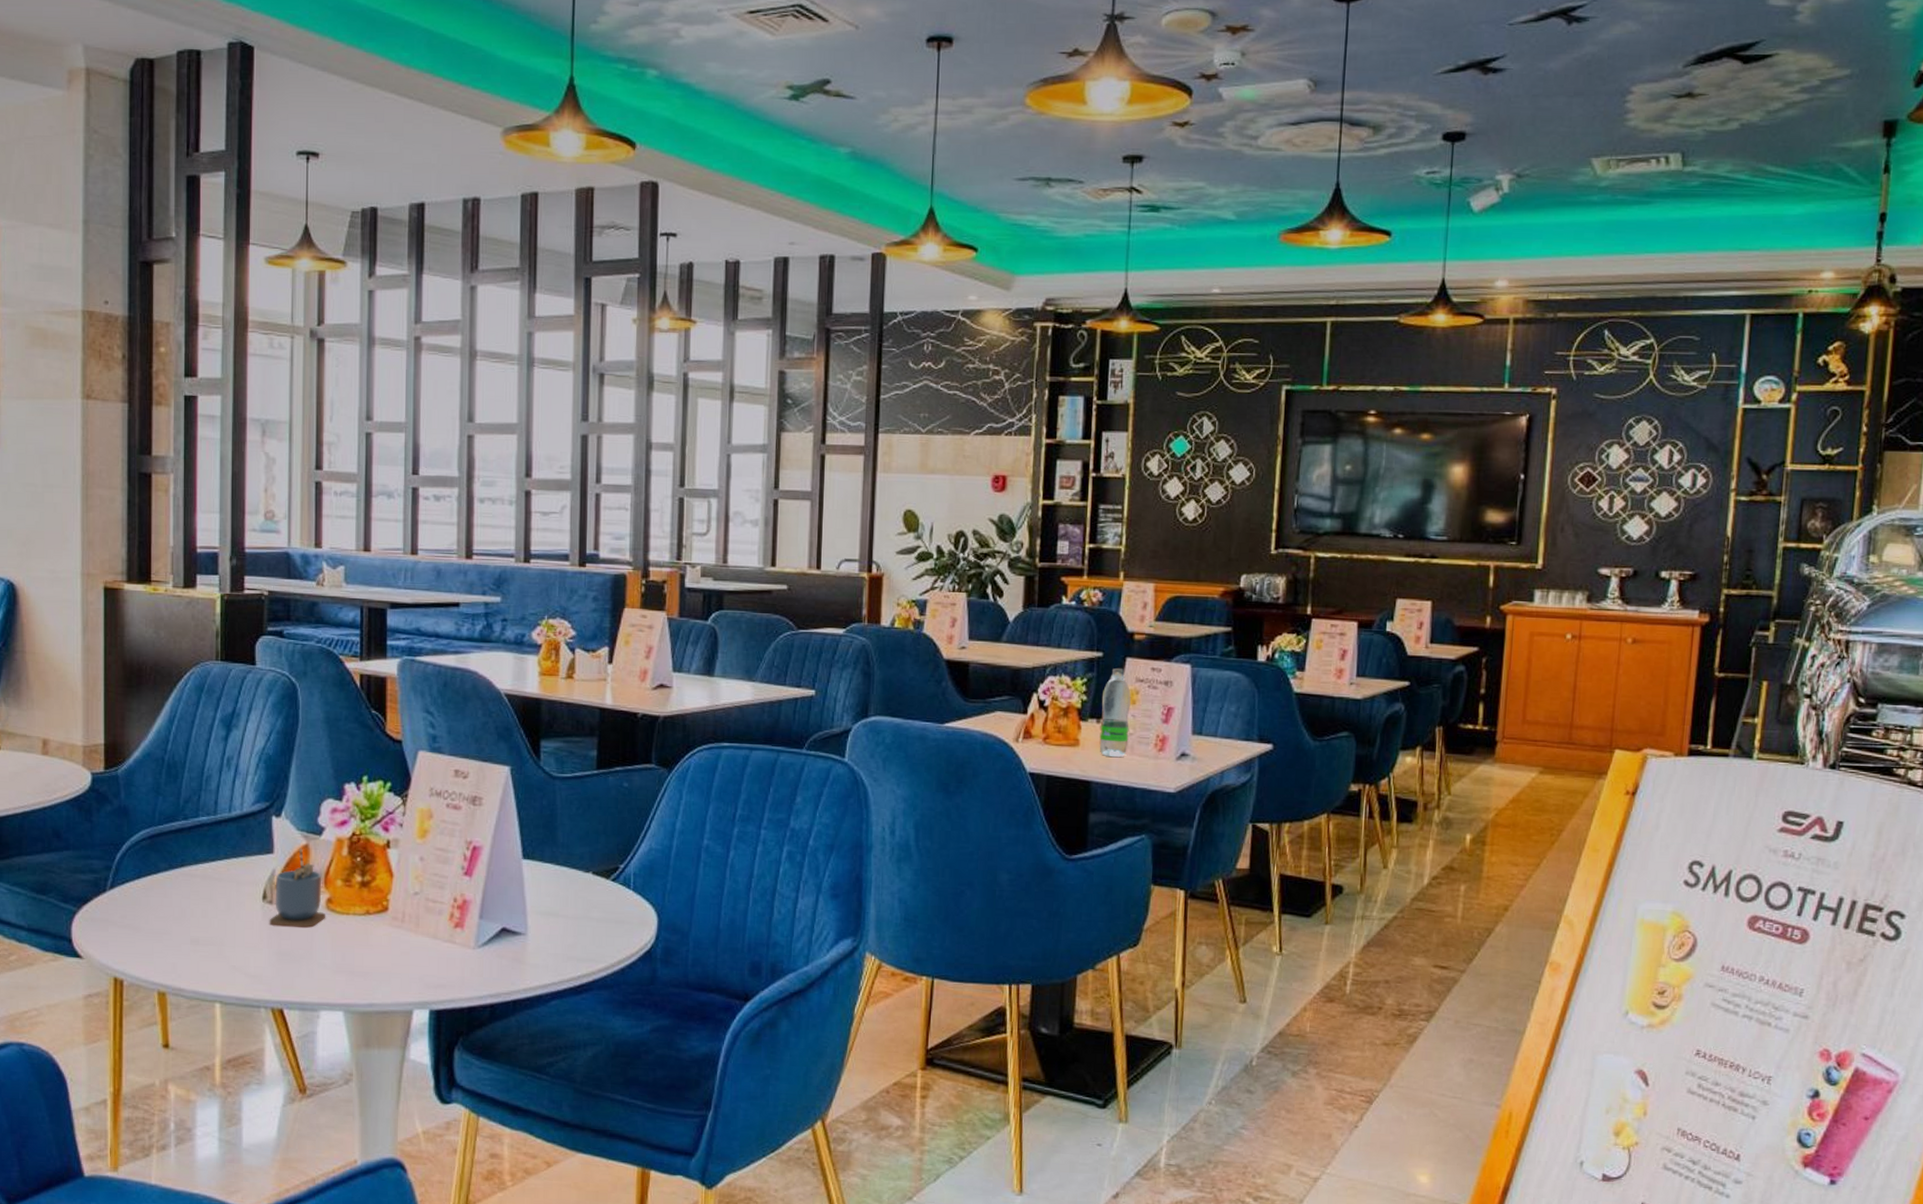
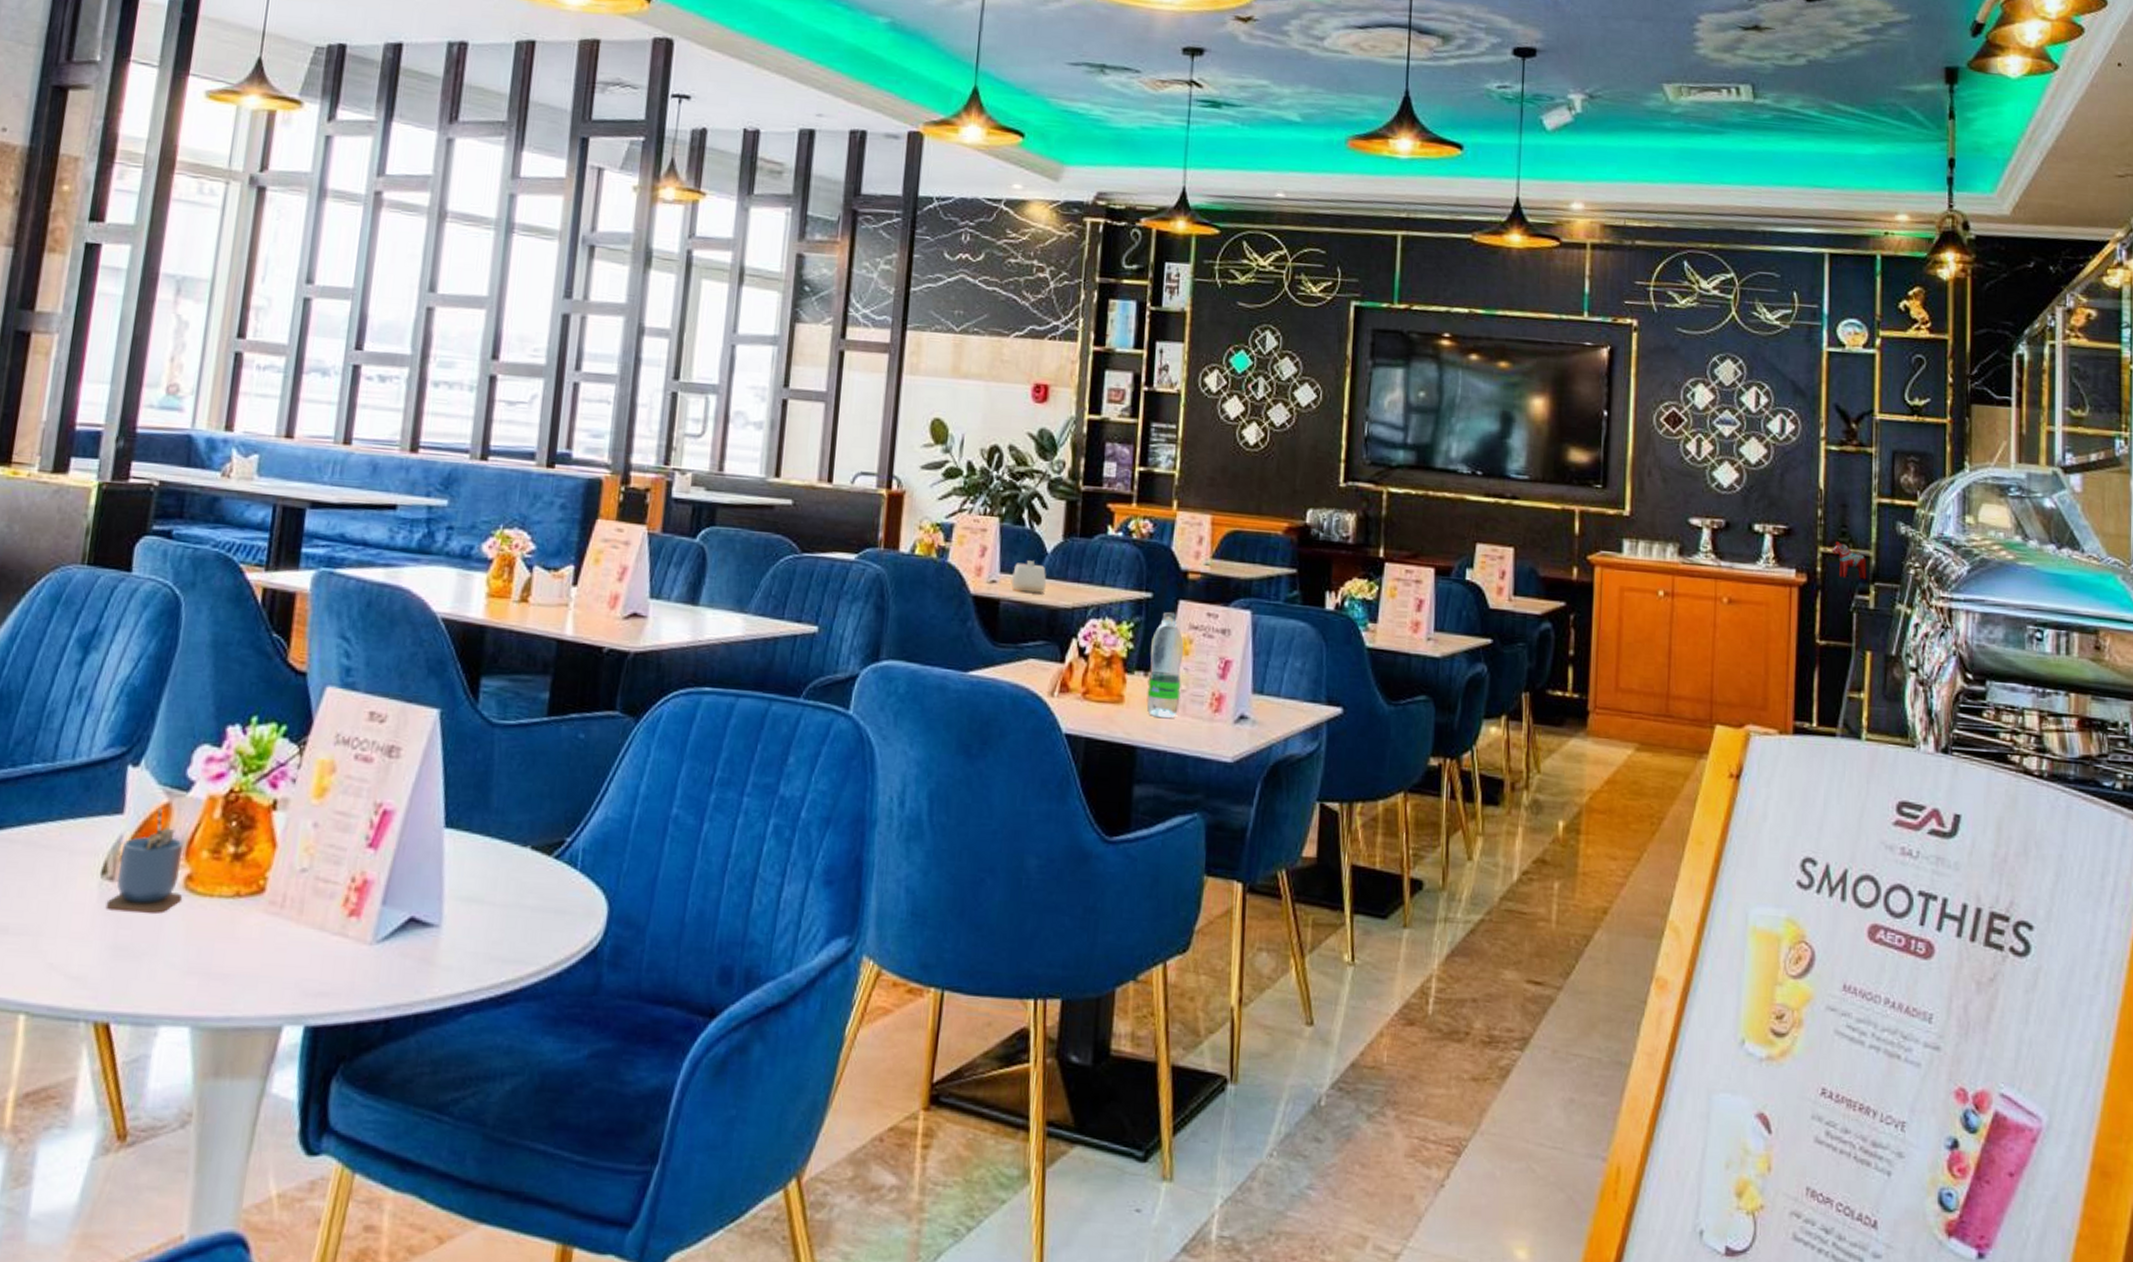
sugar bowl: none [979,629,1010,656] -> present [1011,560,1047,593]
decorative figurine: none [1735,584,1769,617] -> present [1832,541,1867,580]

